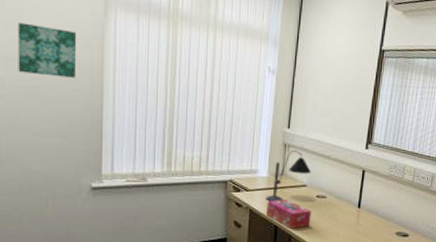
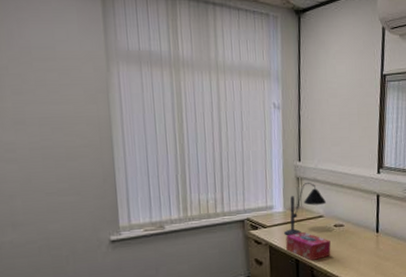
wall art: present [18,22,77,78] -> none [22,85,84,135]

